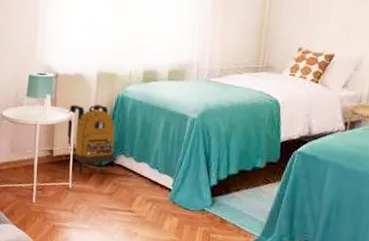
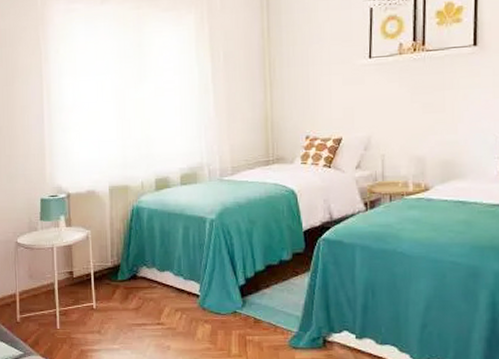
backpack: present [67,104,115,173] -> none [84,219,136,291]

